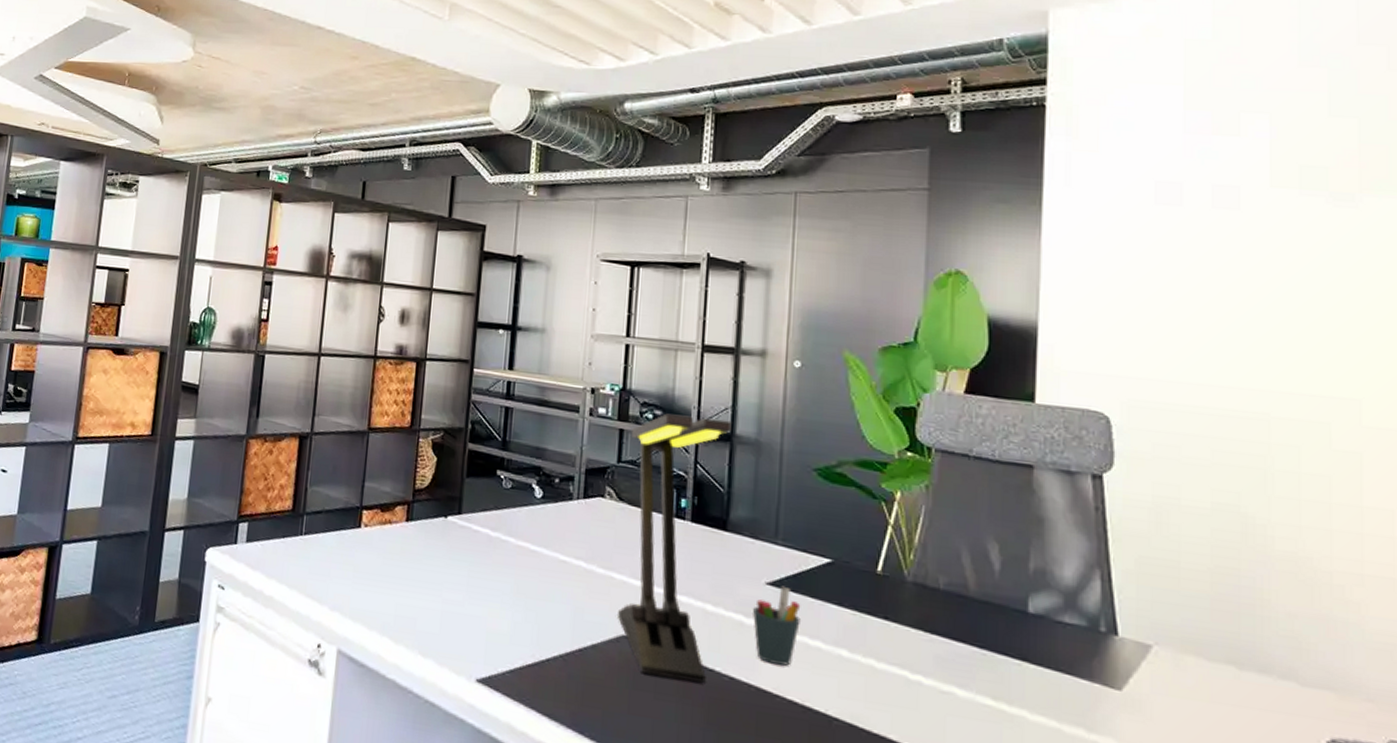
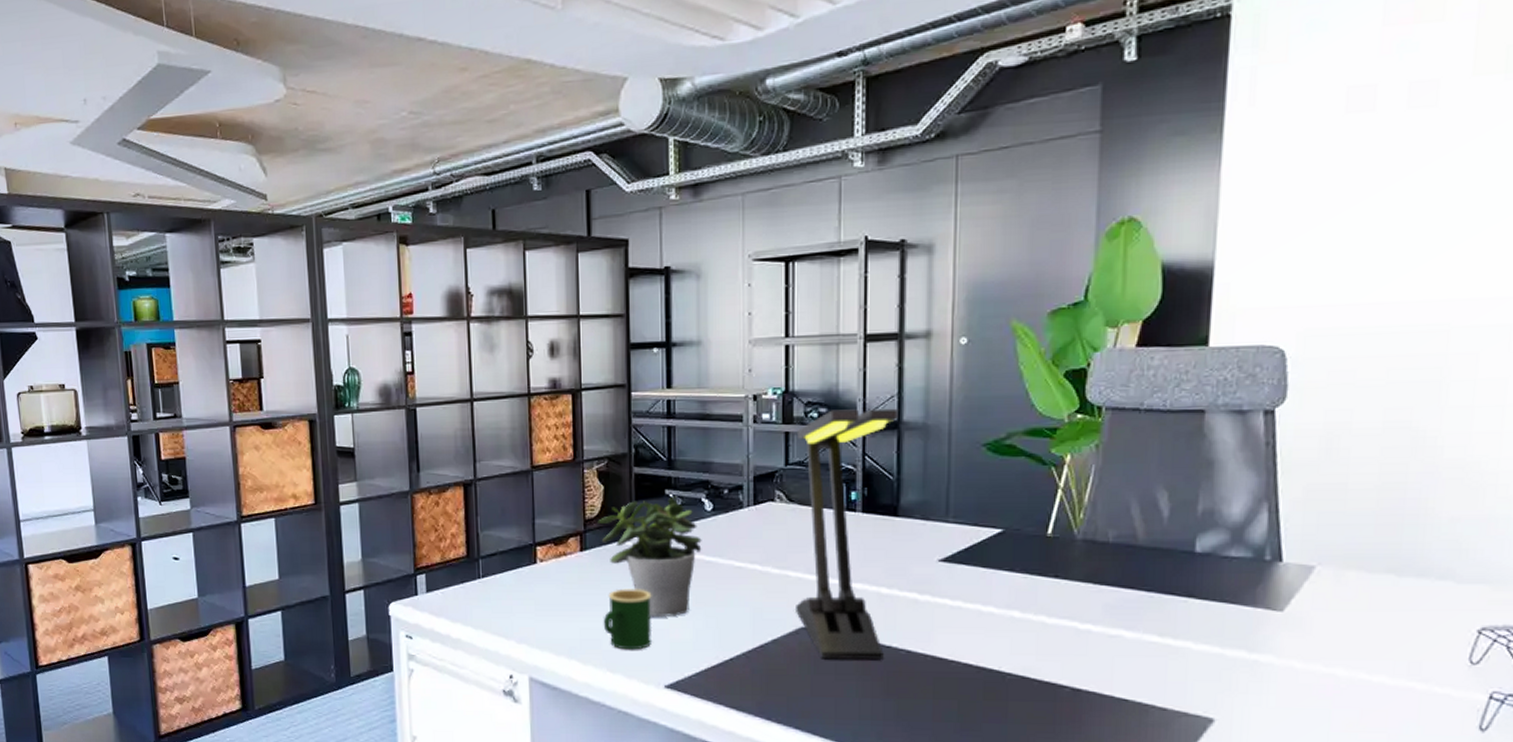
mug: none [420,566,473,636] -> present [603,589,652,650]
potted plant: none [427,477,529,605] -> present [598,496,702,618]
pen holder: present [753,586,801,666] -> none [927,560,973,633]

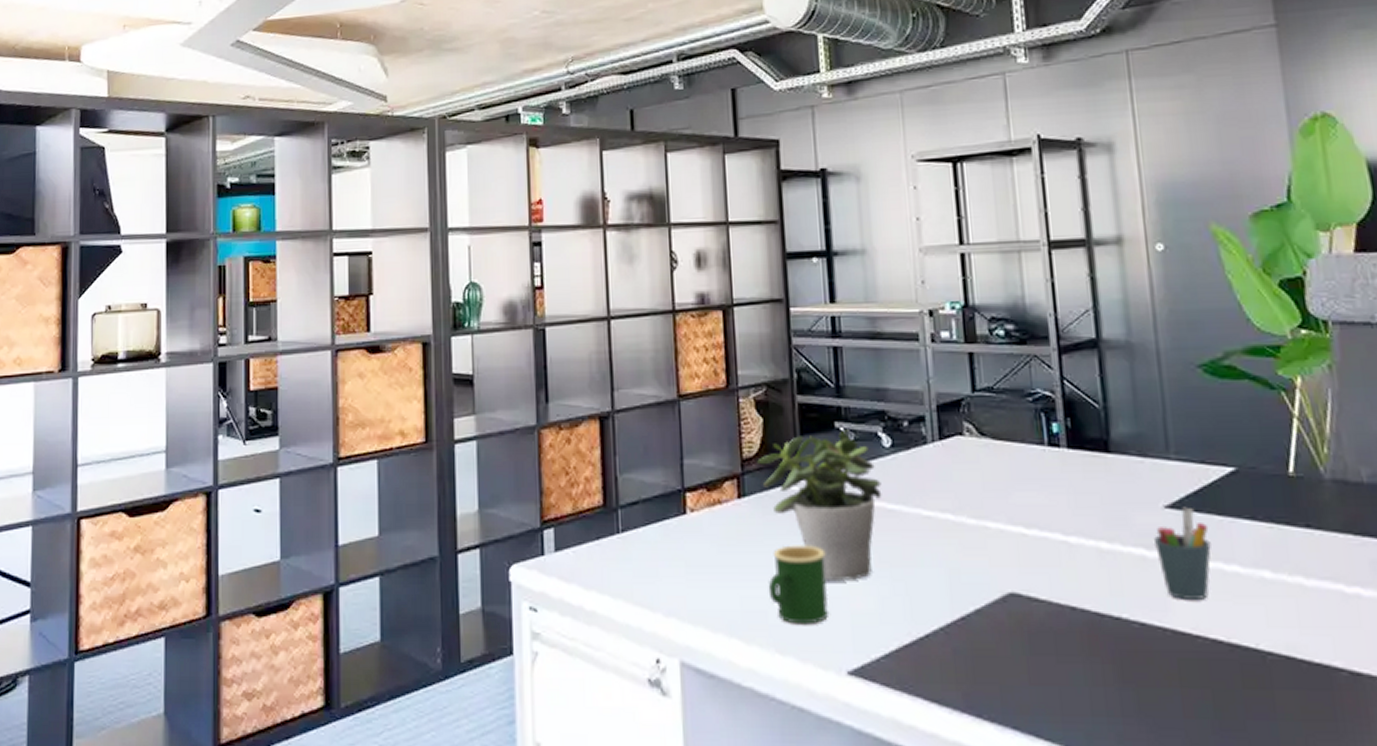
desk lamp: present [796,408,898,661] -> none [981,324,1113,636]
pen holder: none [927,560,973,633] -> present [1154,507,1211,600]

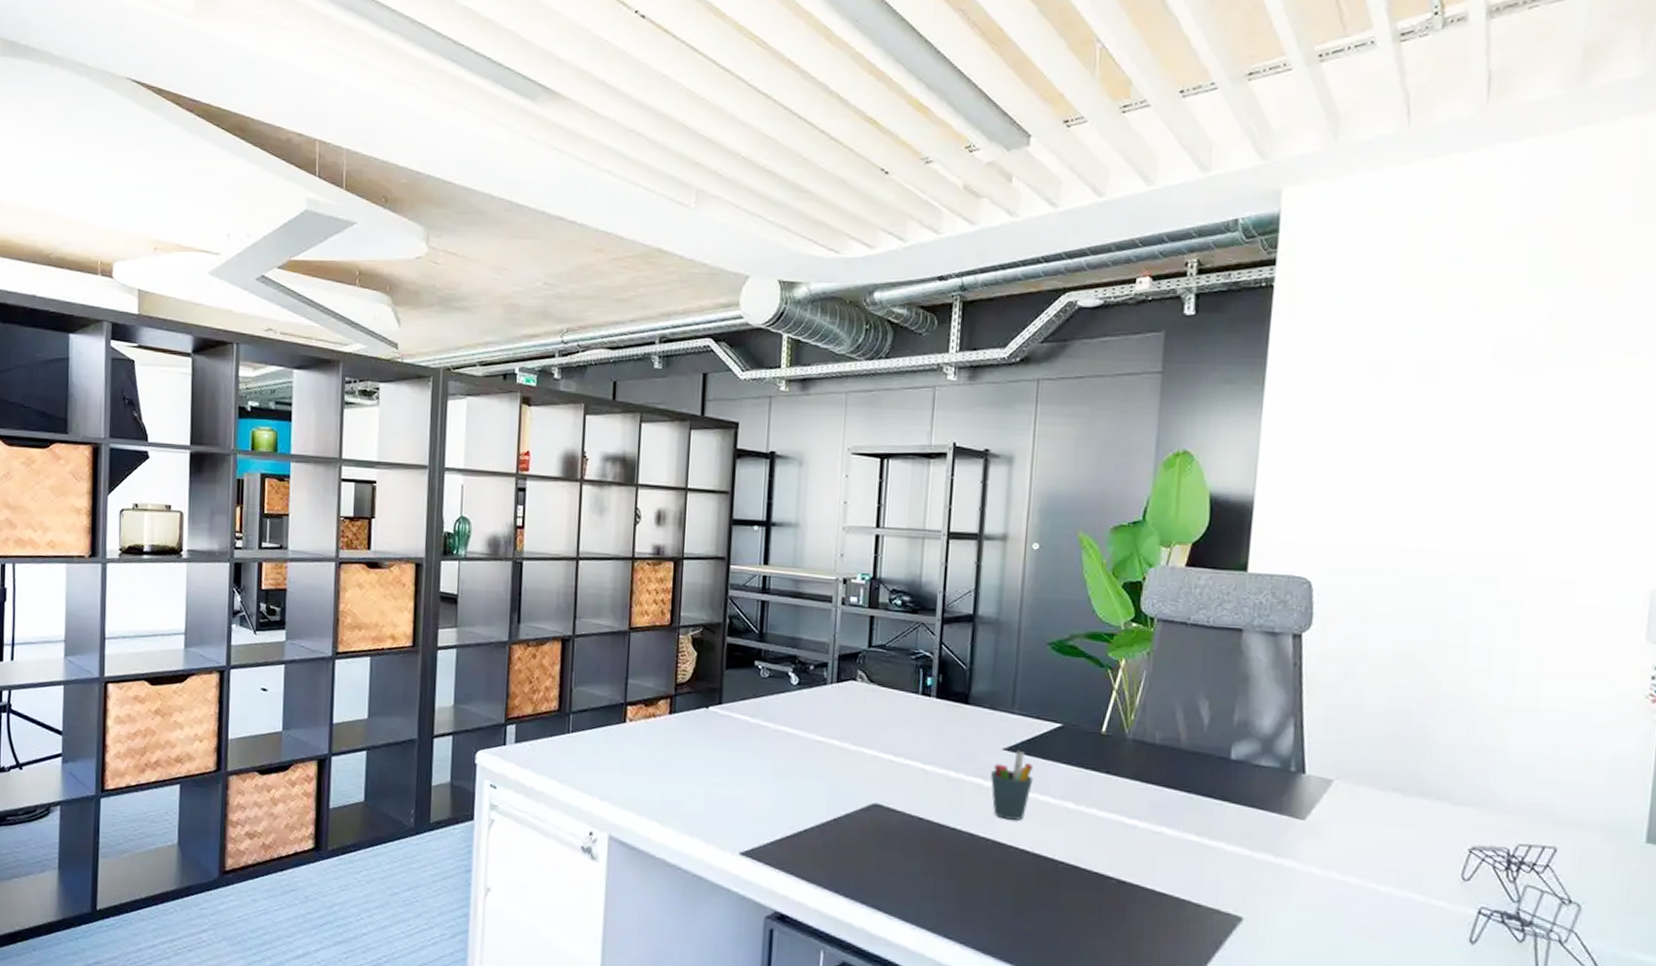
potted plant: present [757,430,882,582] -> none [688,668,786,785]
mug: present [768,545,829,625] -> none [685,753,735,815]

